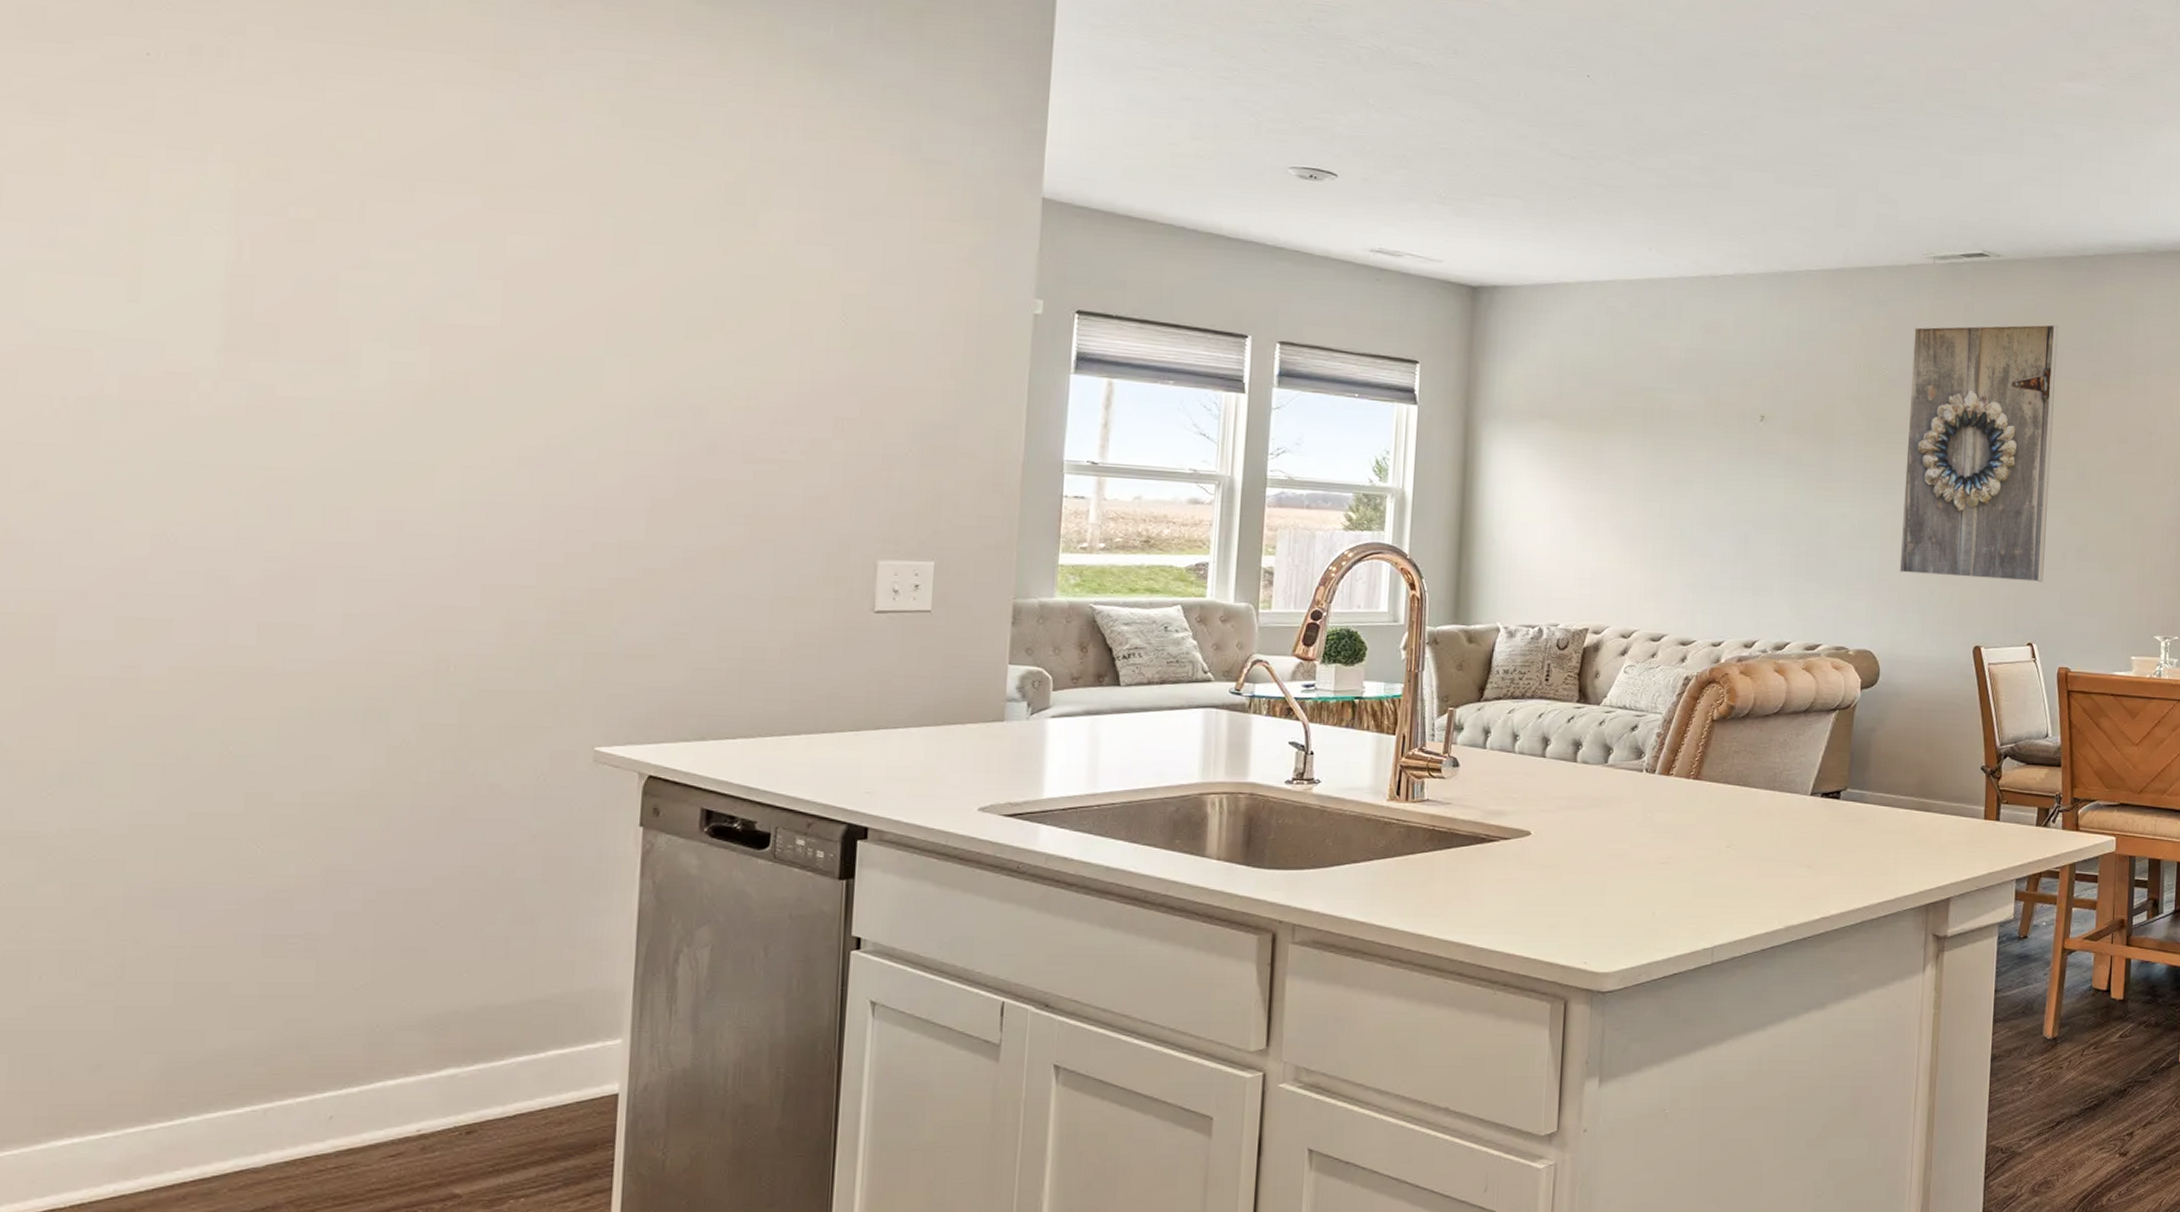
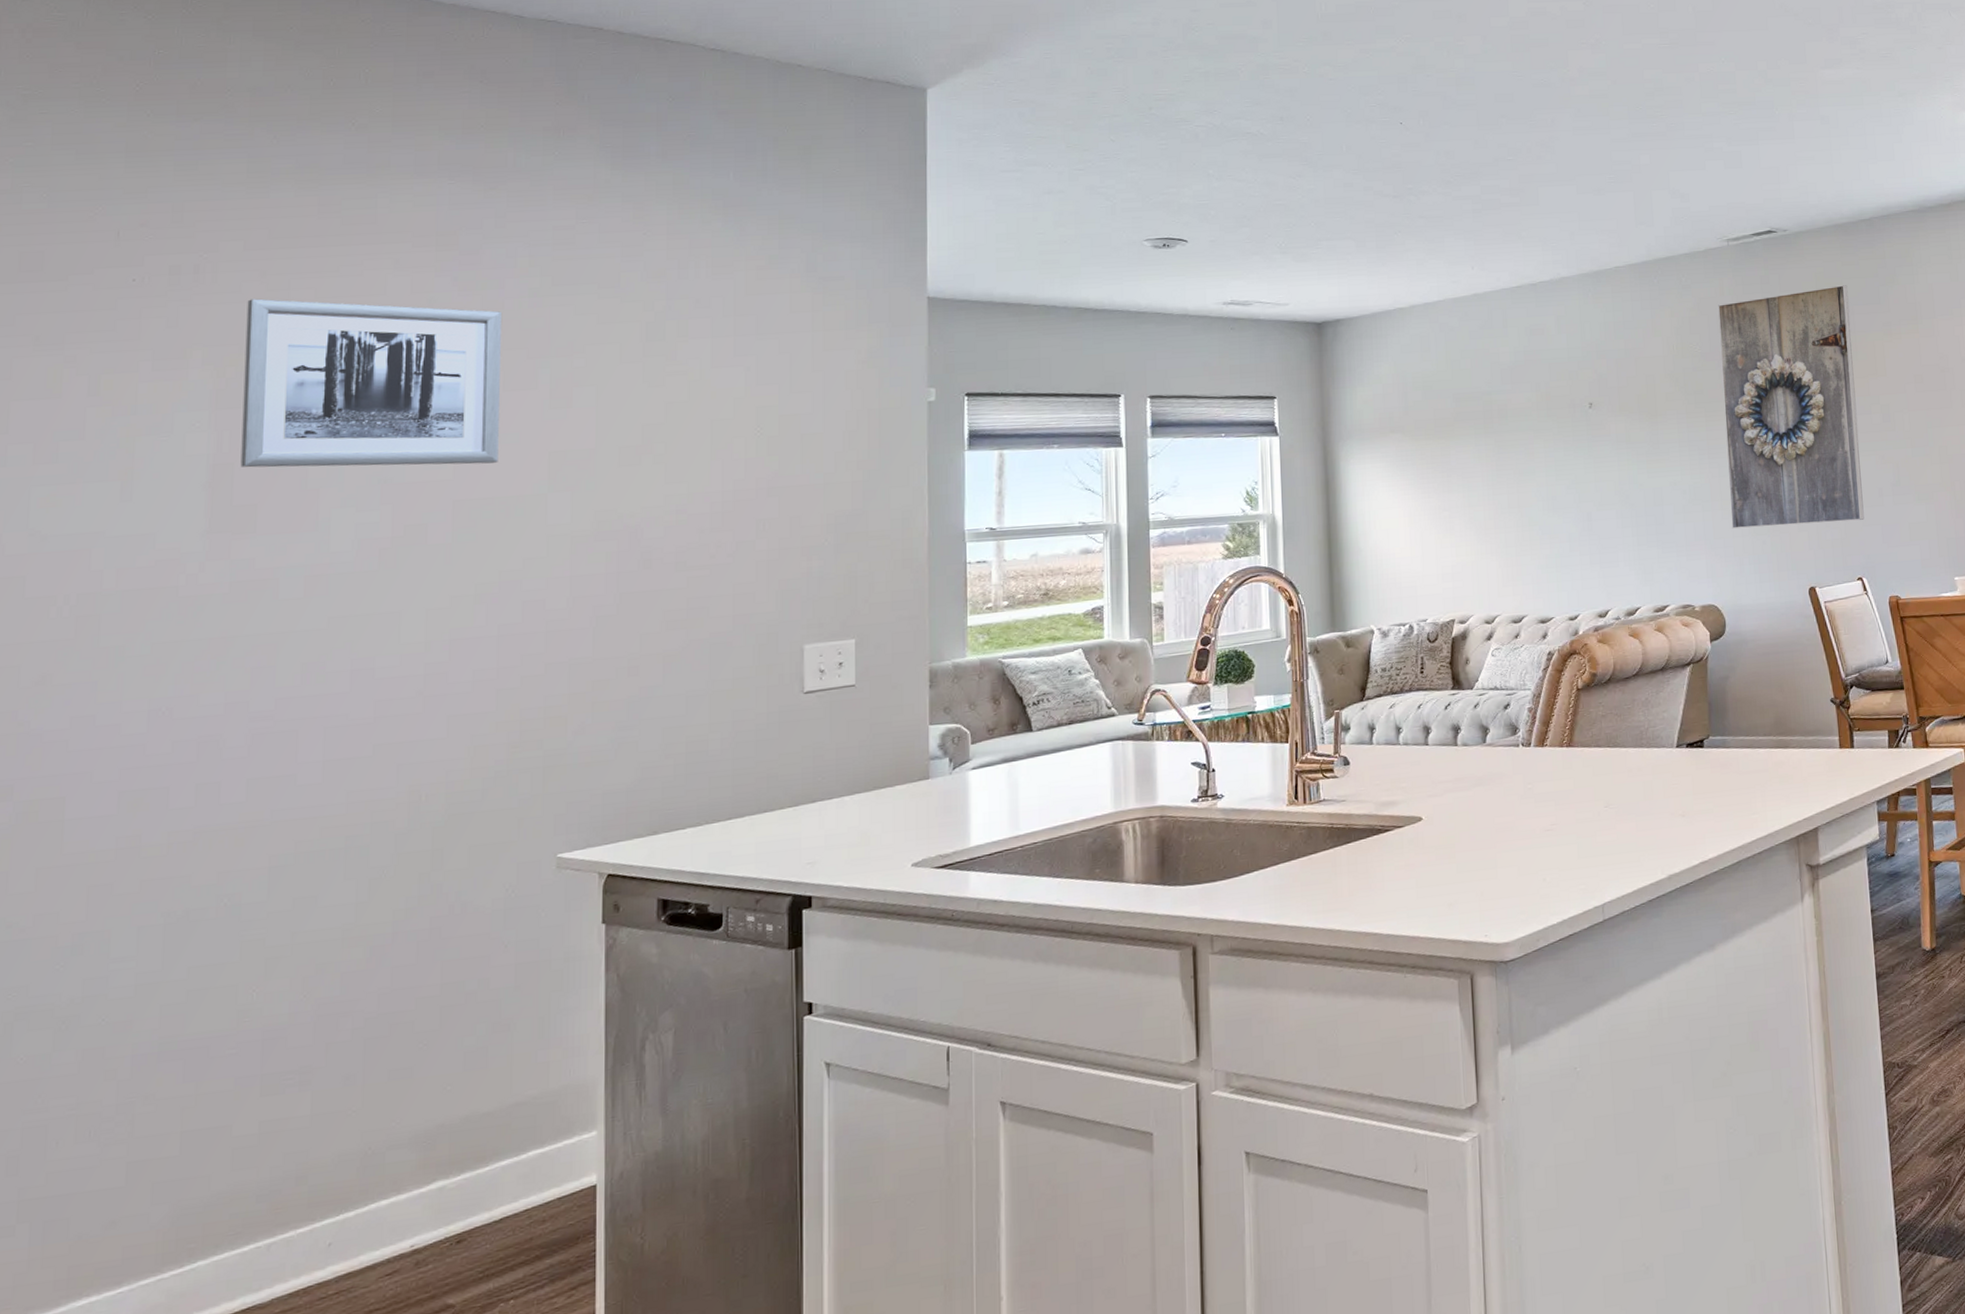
wall art: none [262,94,563,316] -> present [240,298,501,468]

